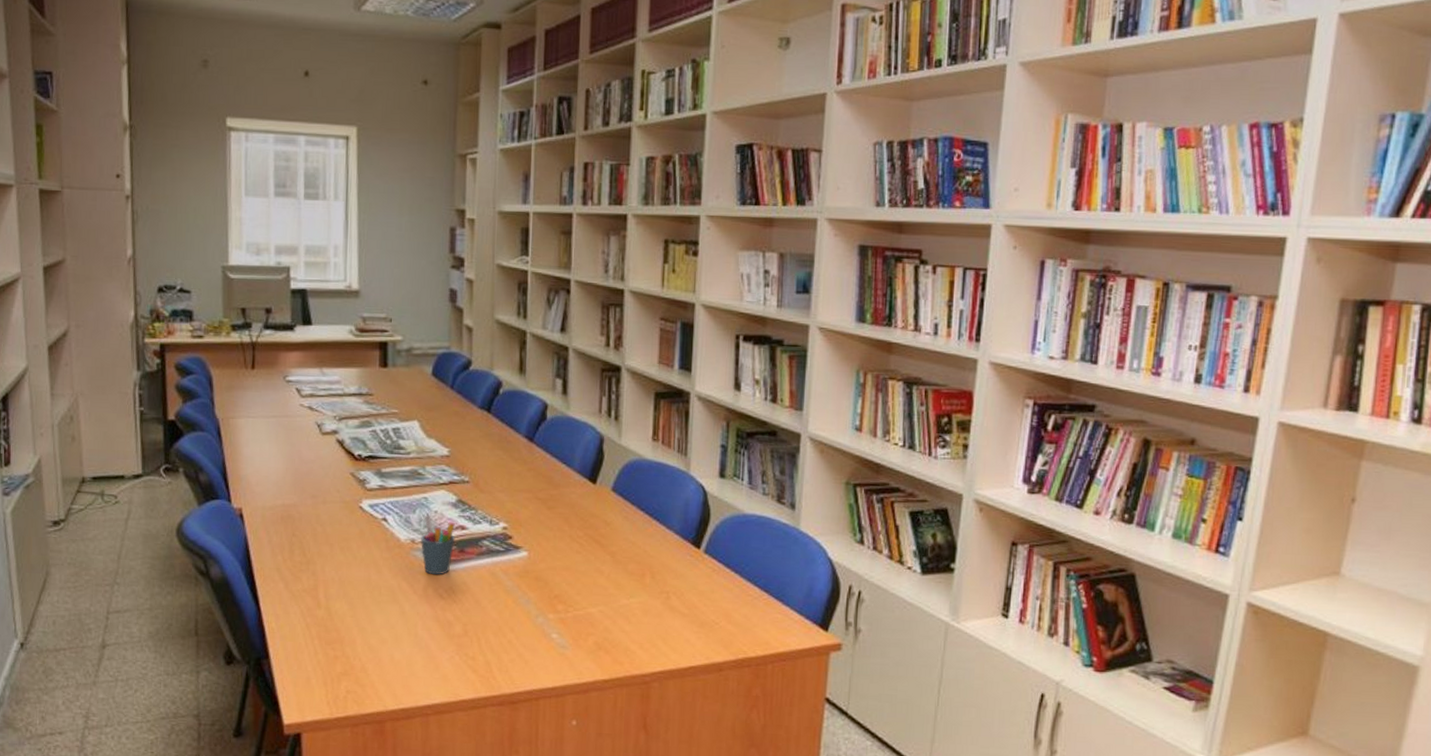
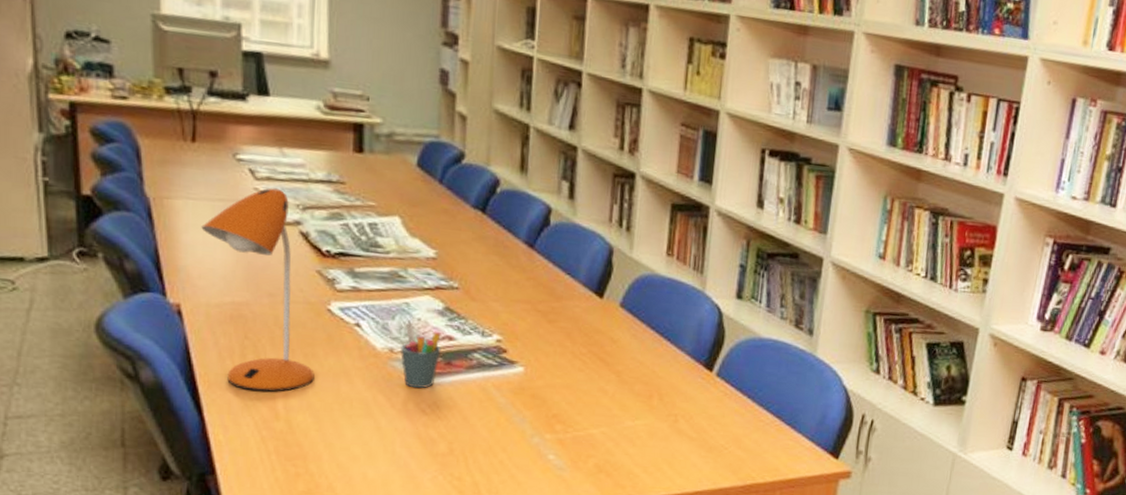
desk lamp: none [259,403,349,583] -> present [201,188,314,392]

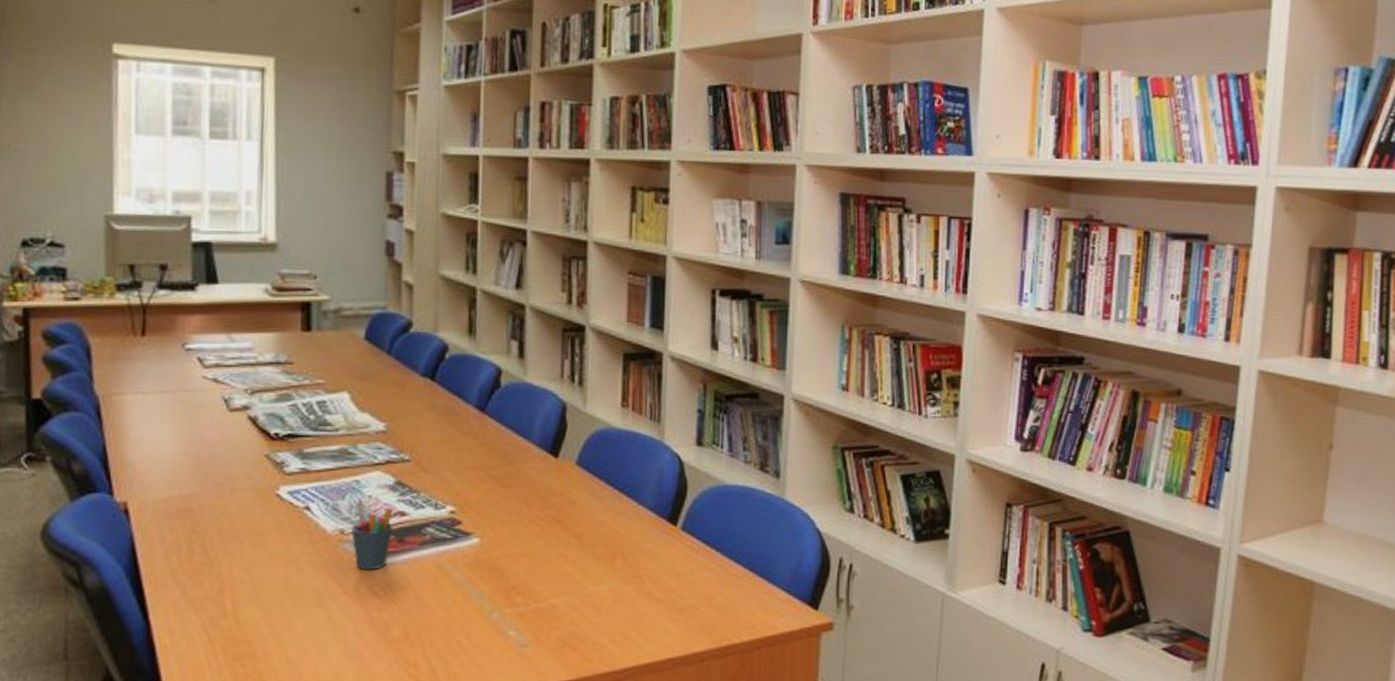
desk lamp: present [201,188,314,392] -> none [149,375,263,588]

